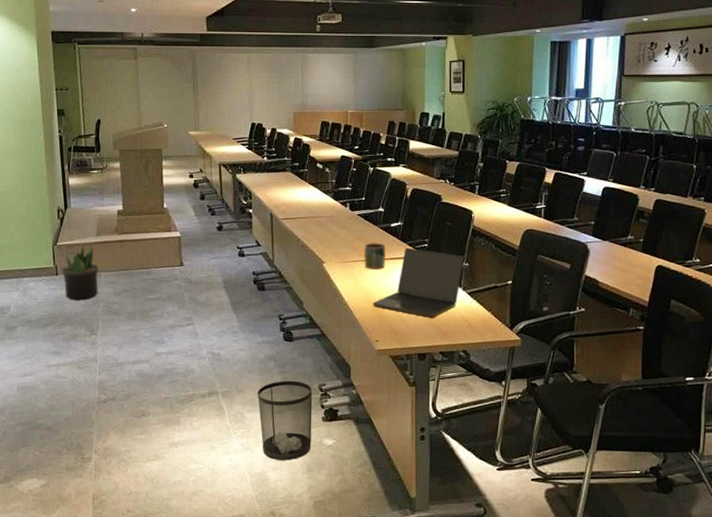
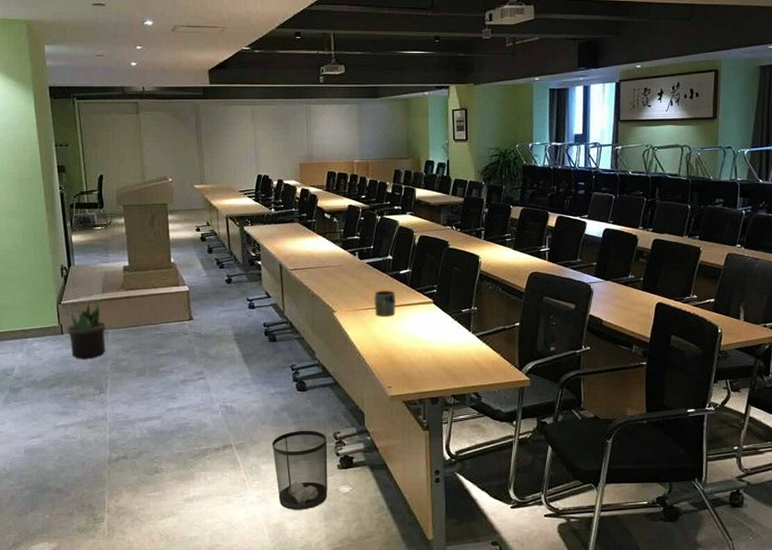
laptop: present [373,247,465,318] -> none [385,294,473,362]

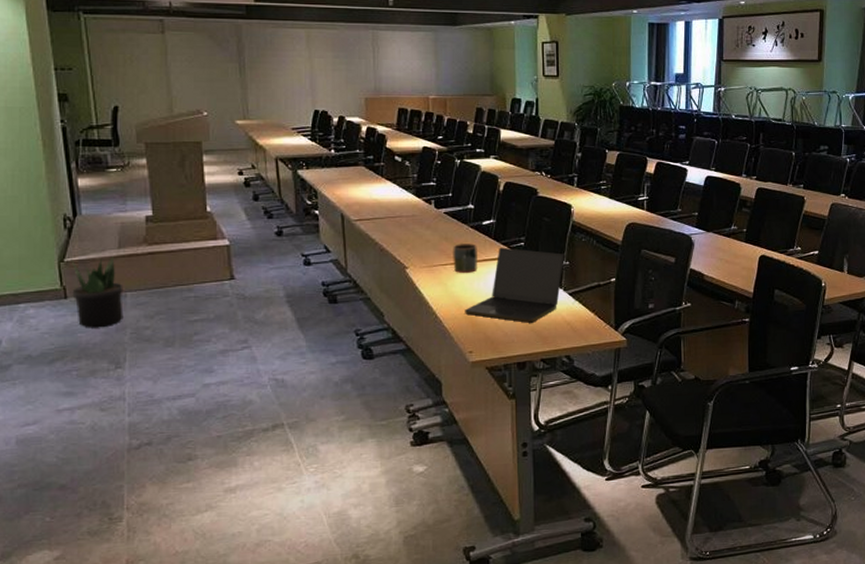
waste bin: present [271,430,328,510] -> none [332,403,399,495]
laptop: none [385,294,473,362] -> present [465,247,564,323]

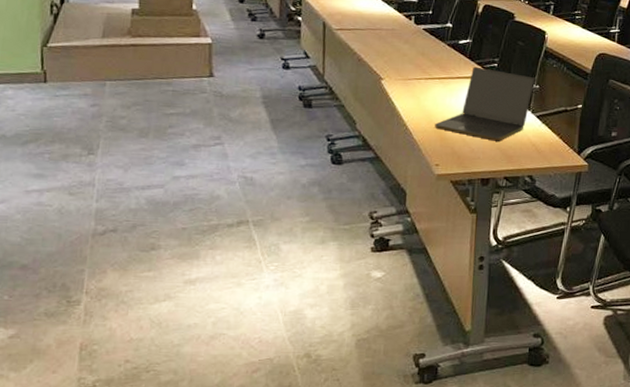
planter: present [71,256,124,327] -> none [52,44,104,113]
mug: present [453,242,477,273] -> none [427,59,452,89]

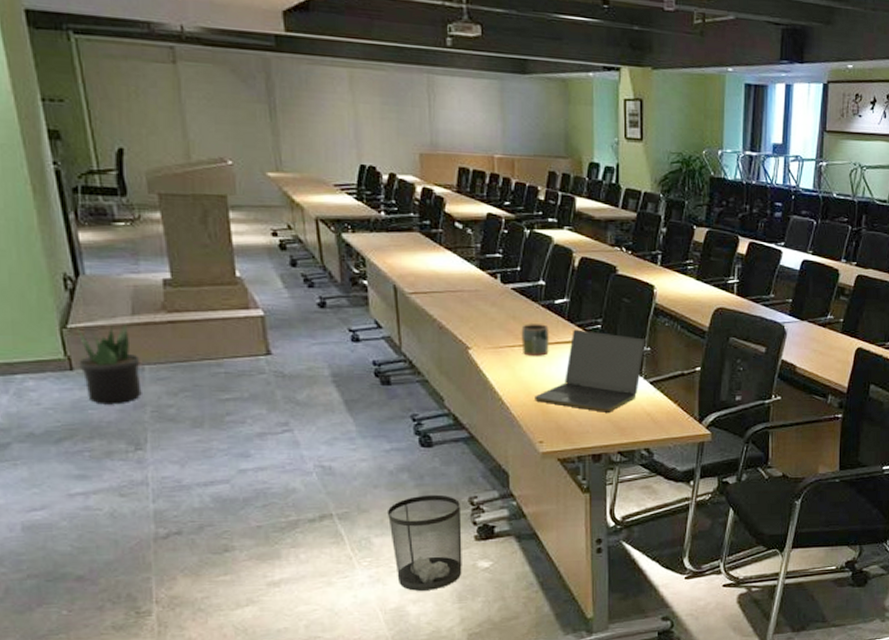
planter: none [52,44,104,113] -> present [75,324,142,403]
waste bin: none [296,207,362,296] -> present [387,494,462,591]
mug: none [427,59,452,89] -> present [521,322,549,356]

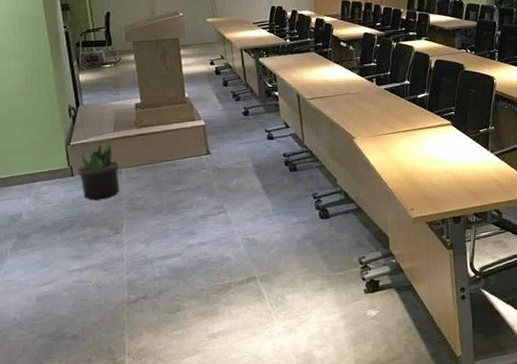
waste bin: present [387,494,462,591] -> none [296,256,355,338]
mug: present [521,322,549,356] -> none [393,114,415,141]
laptop: present [535,329,645,412] -> none [406,116,490,182]

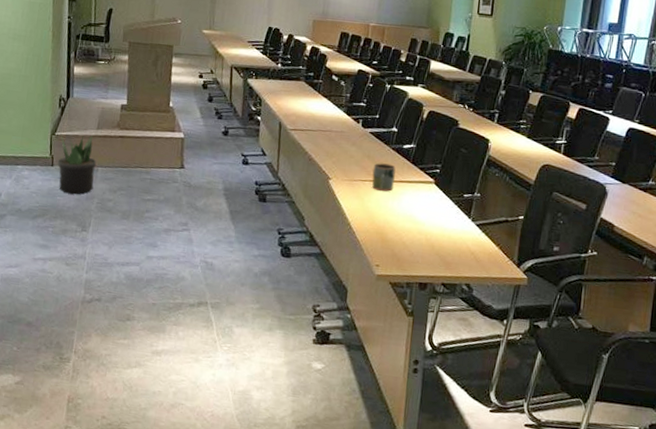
mug: none [393,114,415,141] -> present [371,162,396,191]

